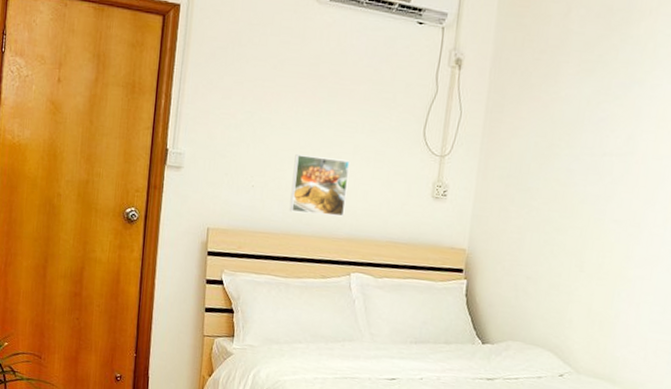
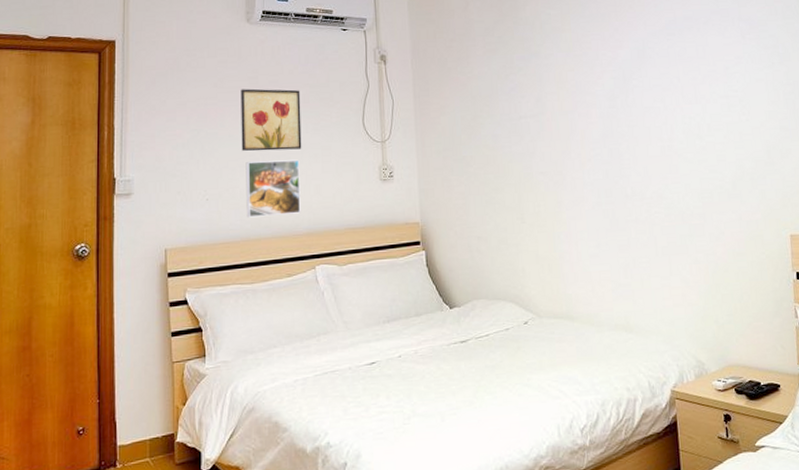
wall art: none [293,75,362,150] -> present [241,88,302,151]

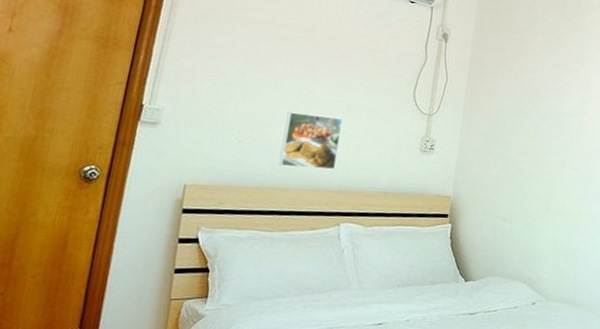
wall art: present [241,88,302,151] -> none [285,39,357,108]

